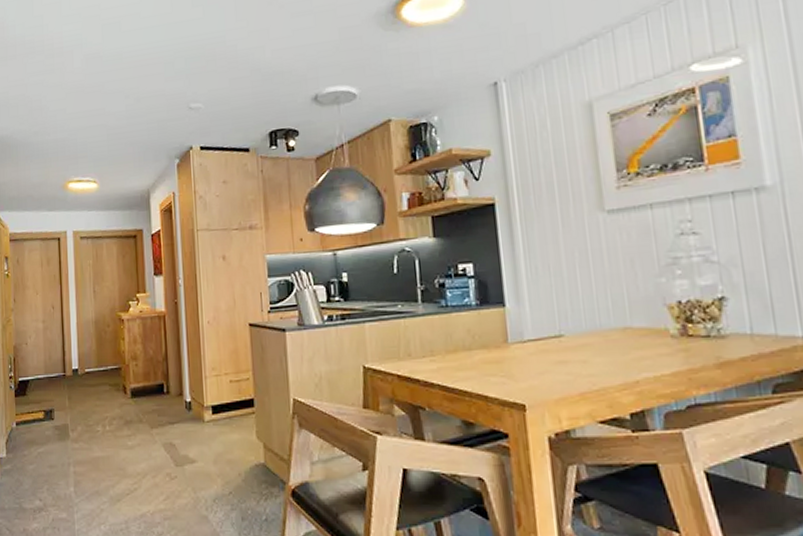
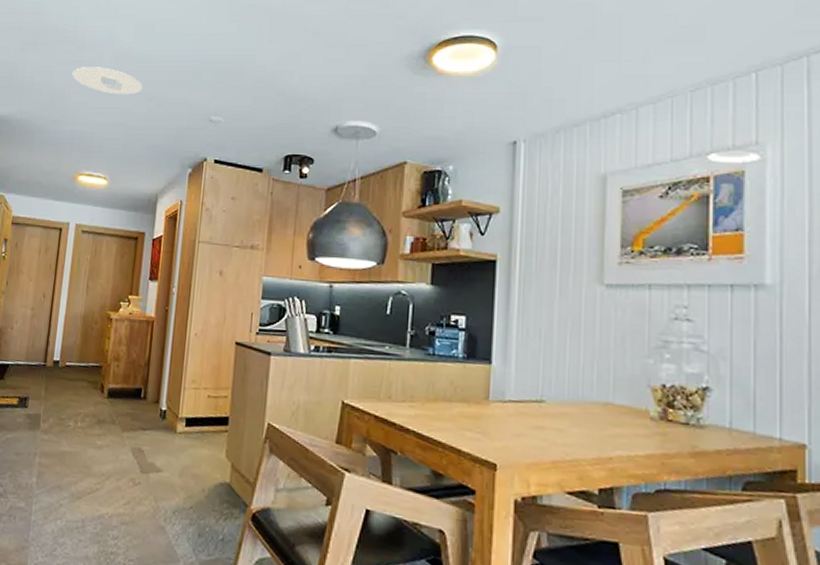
recessed light: none [46,71,118,97] -> present [72,67,143,95]

